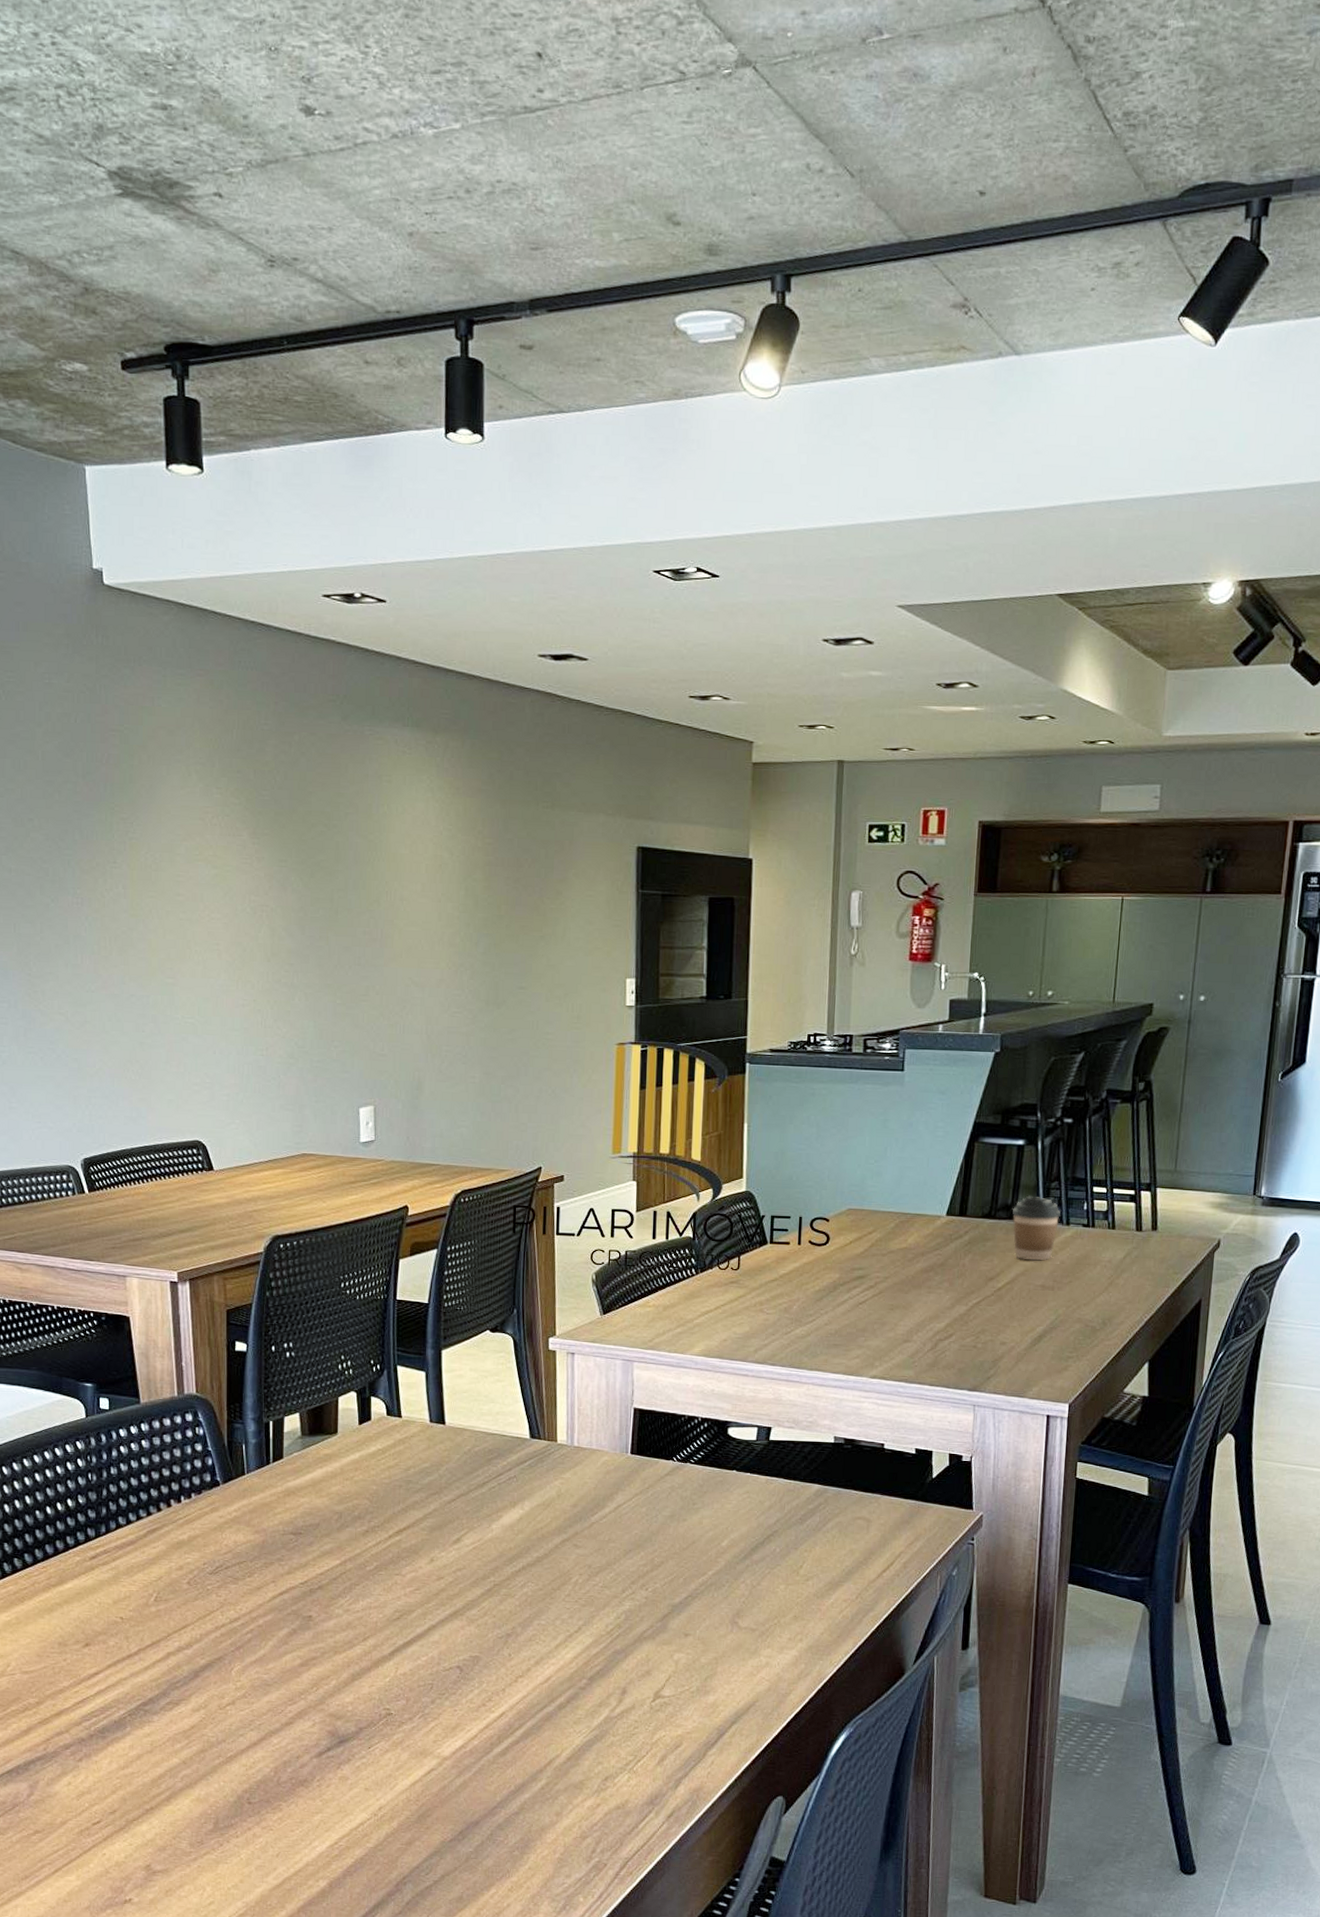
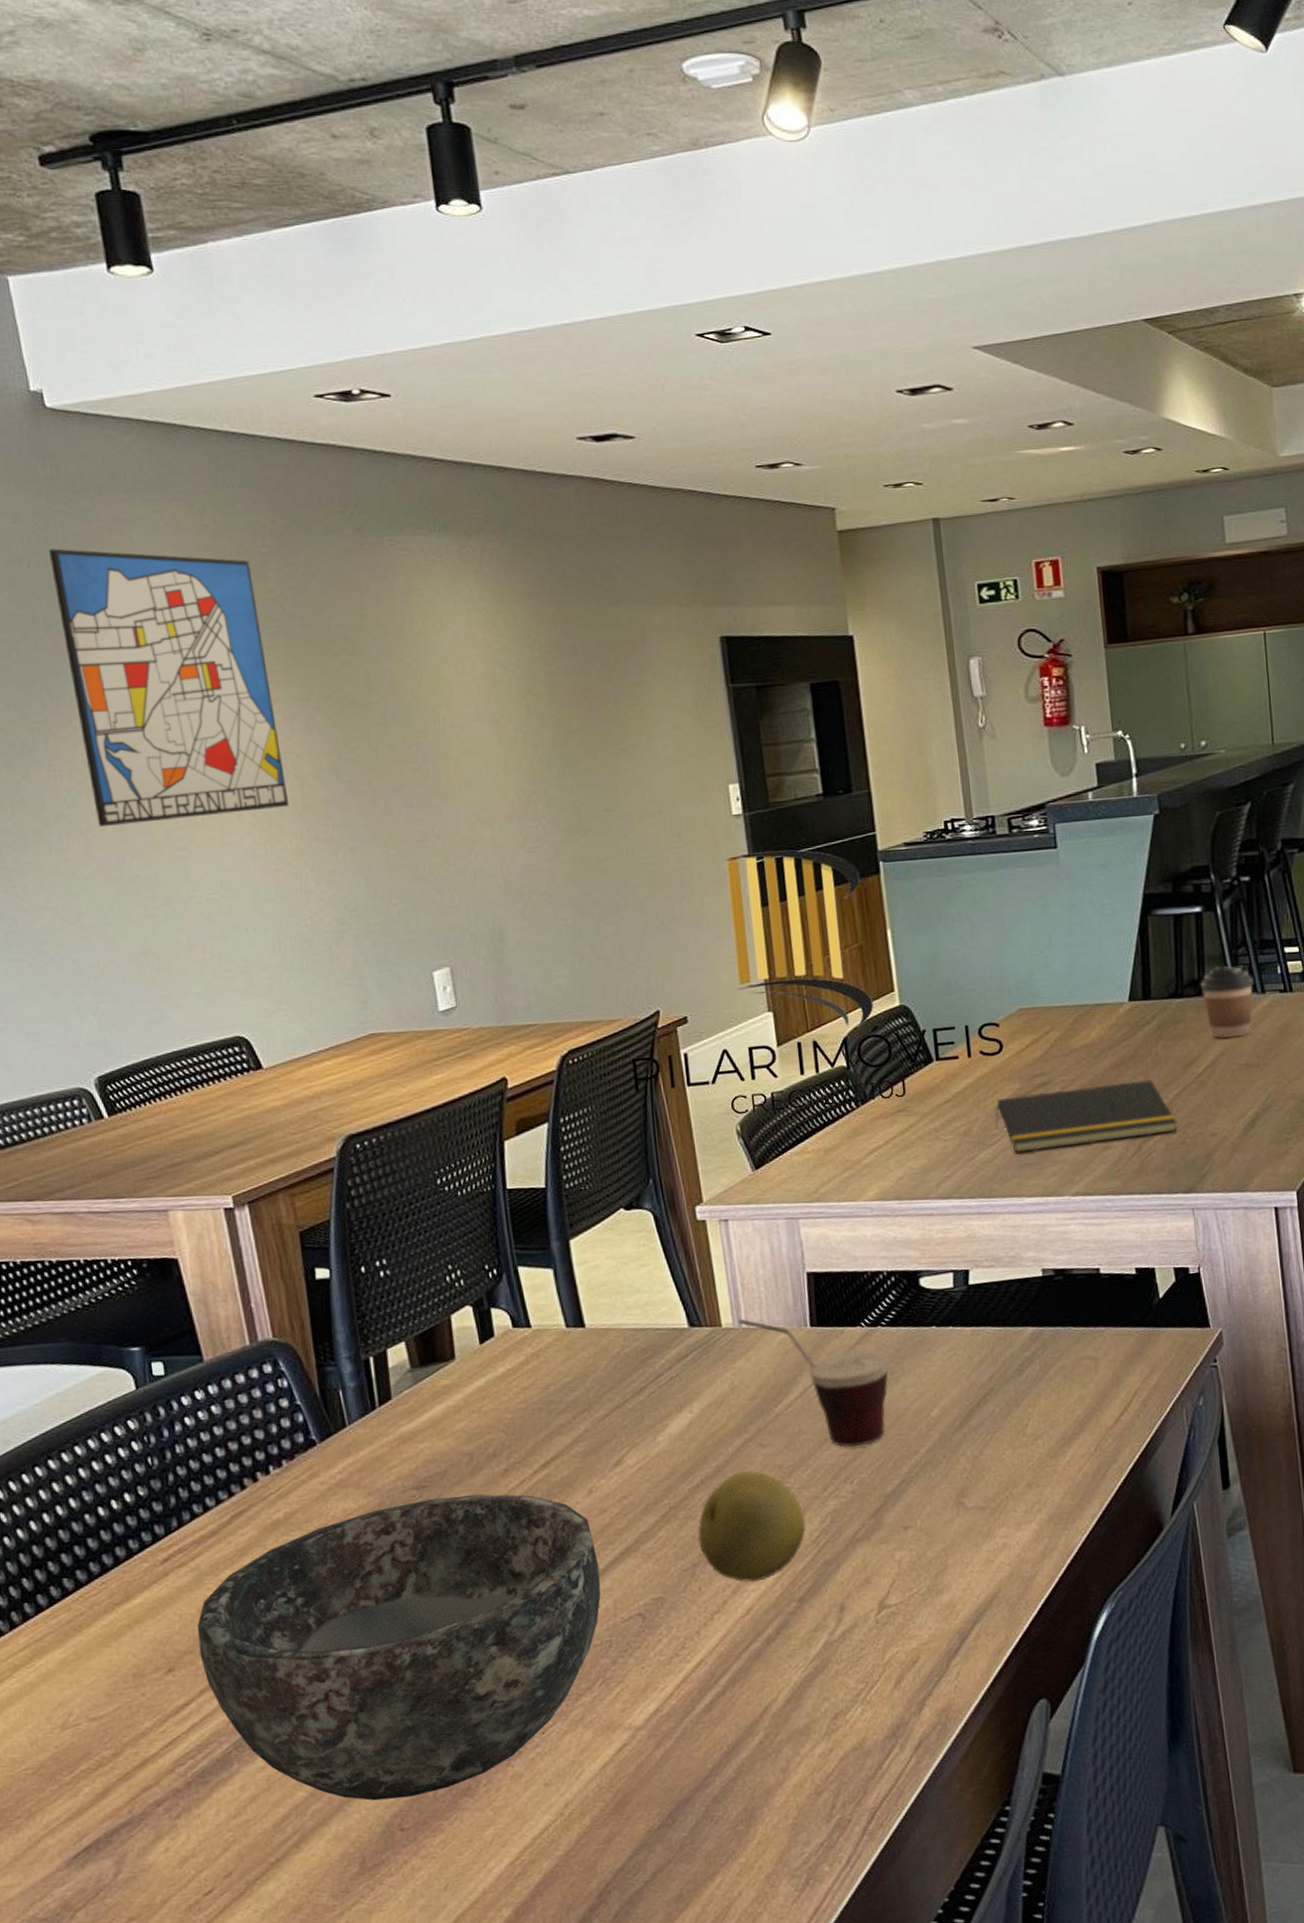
wall art: none [93,707,261,952] -> present [49,548,290,826]
bowl: none [111,1544,431,1779] -> present [197,1493,601,1801]
fruit: none [513,1565,604,1658] -> present [697,1470,806,1583]
cup: none [571,1438,692,1561] -> present [738,1318,889,1447]
notepad: none [813,1284,972,1336] -> present [996,1079,1177,1152]

